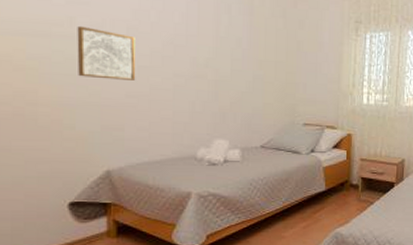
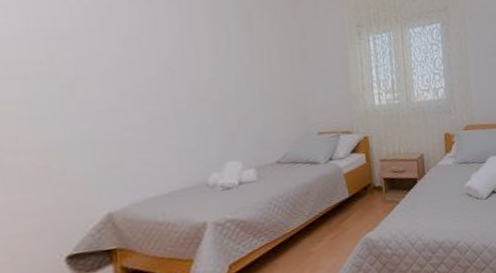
wall art: present [77,25,136,80] -> none [59,62,132,116]

